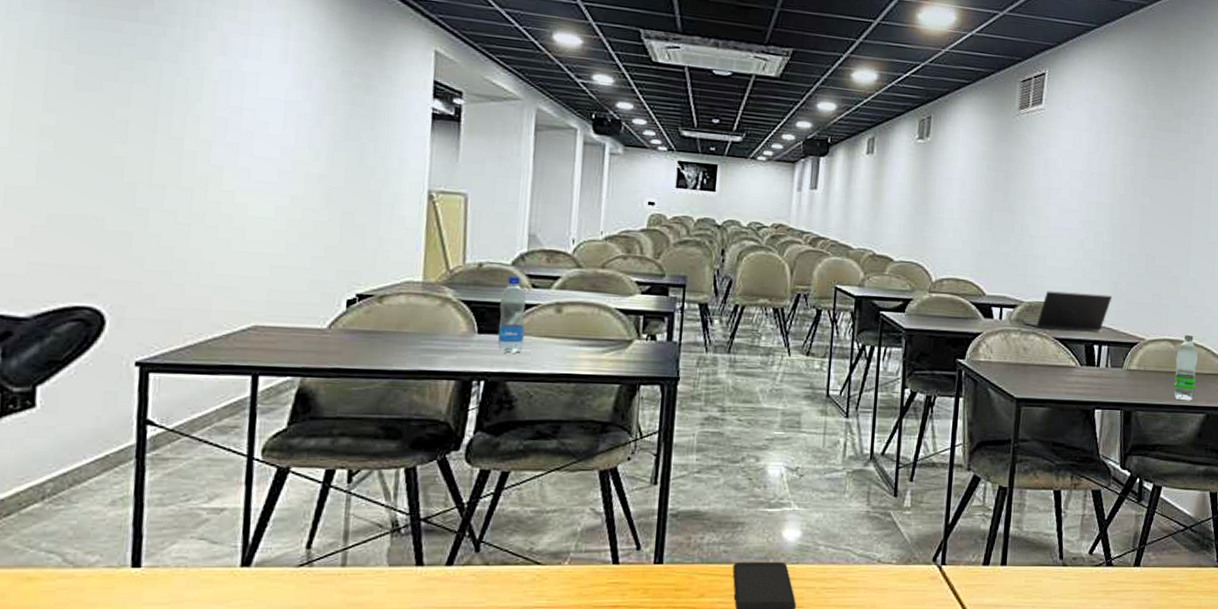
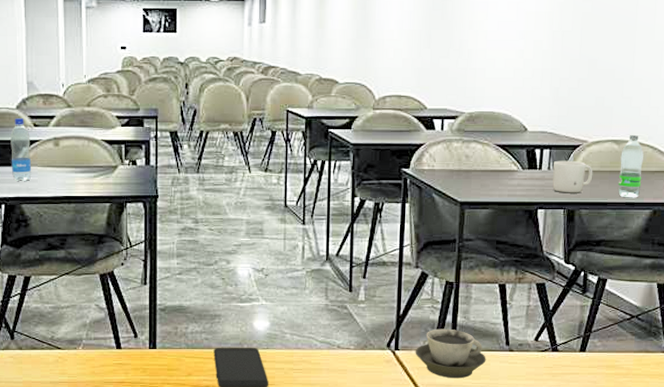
cup: none [963,540,1039,598] -> present [415,328,486,379]
laptop: present [1022,291,1113,332] -> none [463,101,554,137]
mug: none [1110,358,1150,394] -> present [552,160,593,193]

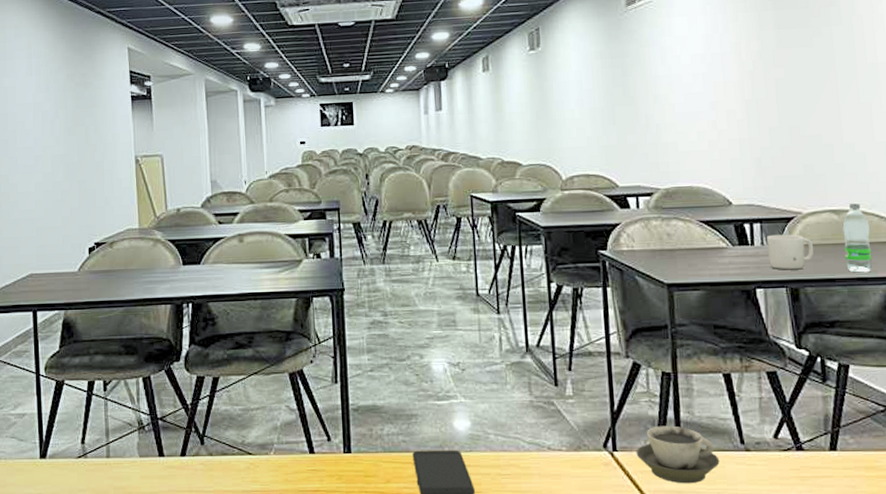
bottle: present [10,118,32,182] -> none [196,216,218,280]

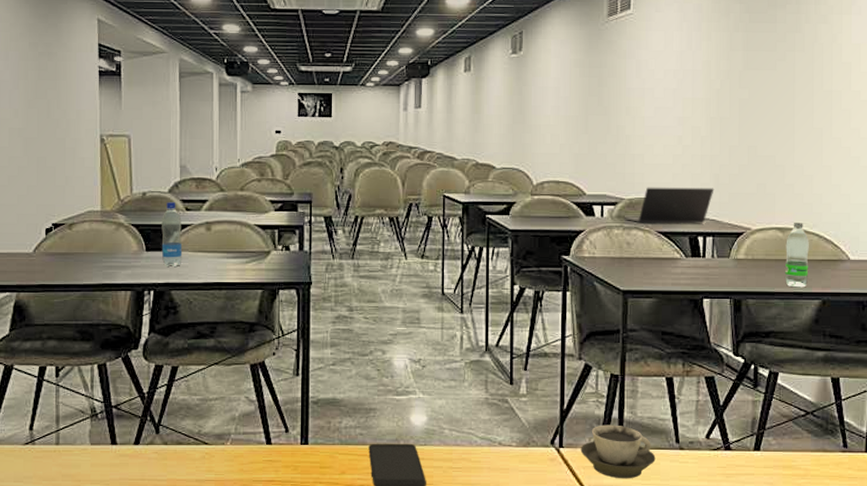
bottle: none [196,216,218,280] -> present [161,202,183,267]
laptop: none [661,172,757,212] -> present [624,187,714,224]
mug: present [767,234,814,270] -> none [717,248,758,282]

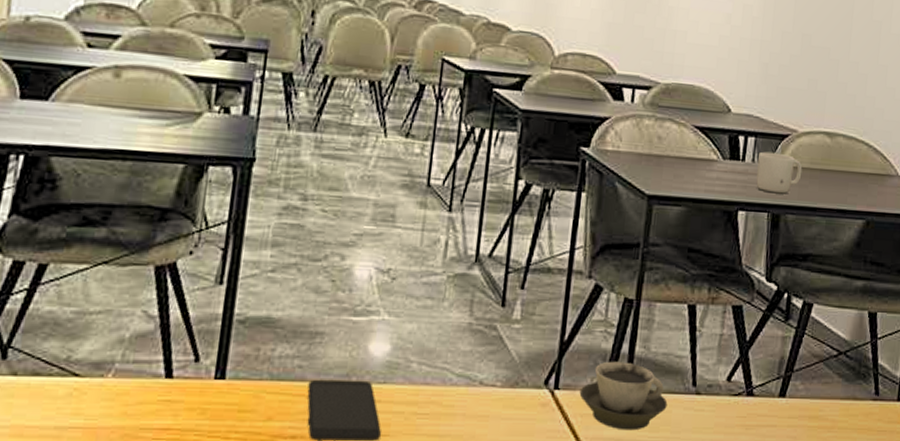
bottle: present [161,202,183,267] -> none [43,33,79,124]
laptop: present [624,187,714,224] -> none [657,71,762,121]
mug: none [717,248,758,282] -> present [756,151,803,194]
bottle: present [784,223,809,288] -> none [828,128,858,205]

